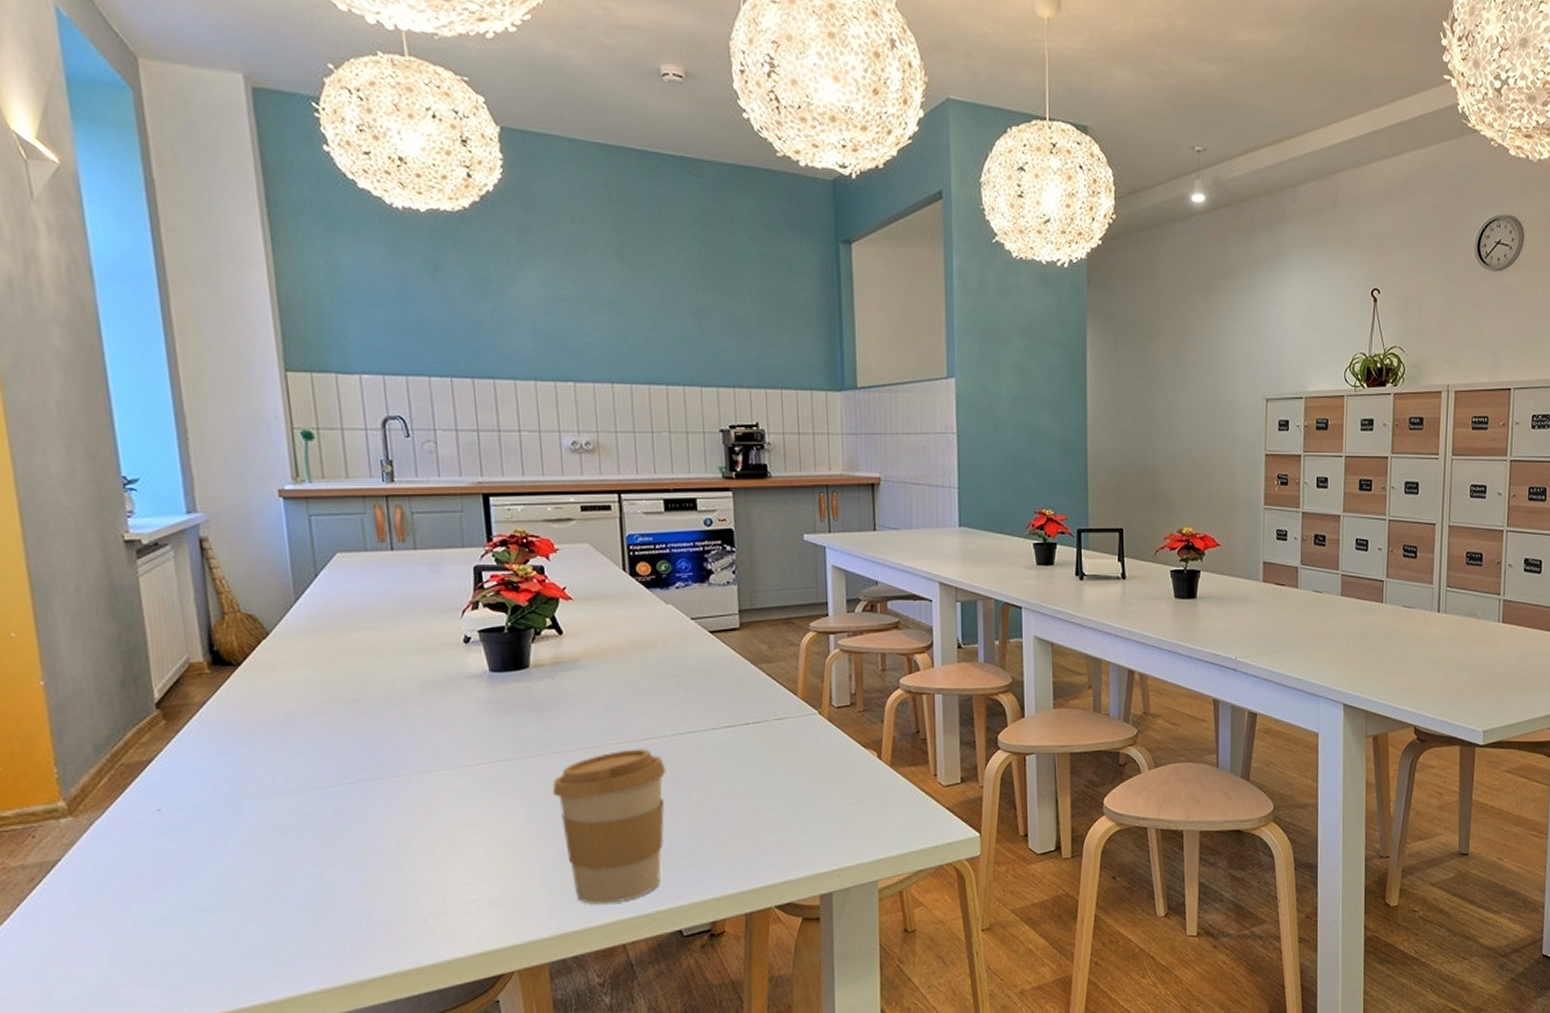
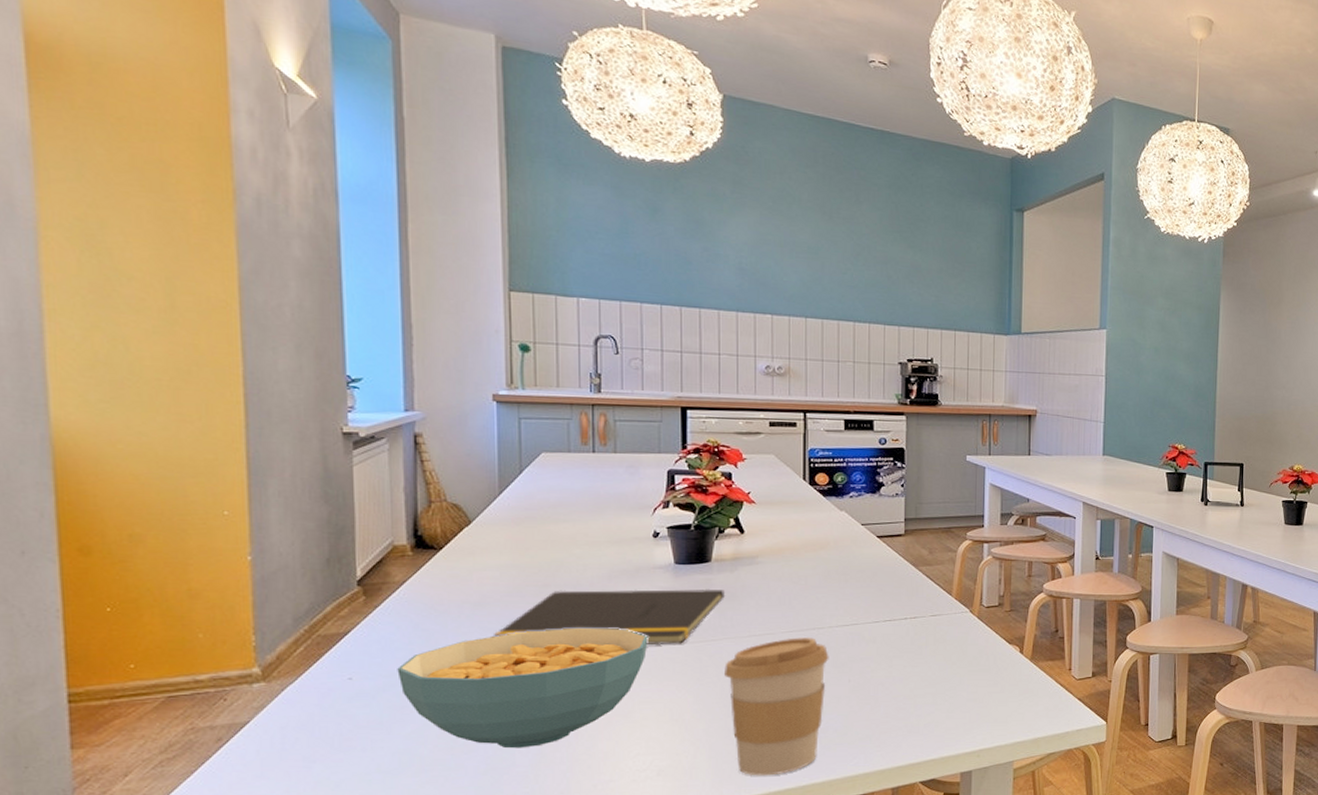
cereal bowl: none [206,745,468,881] -> present [397,627,648,749]
notepad: none [301,698,548,763] -> present [491,588,726,646]

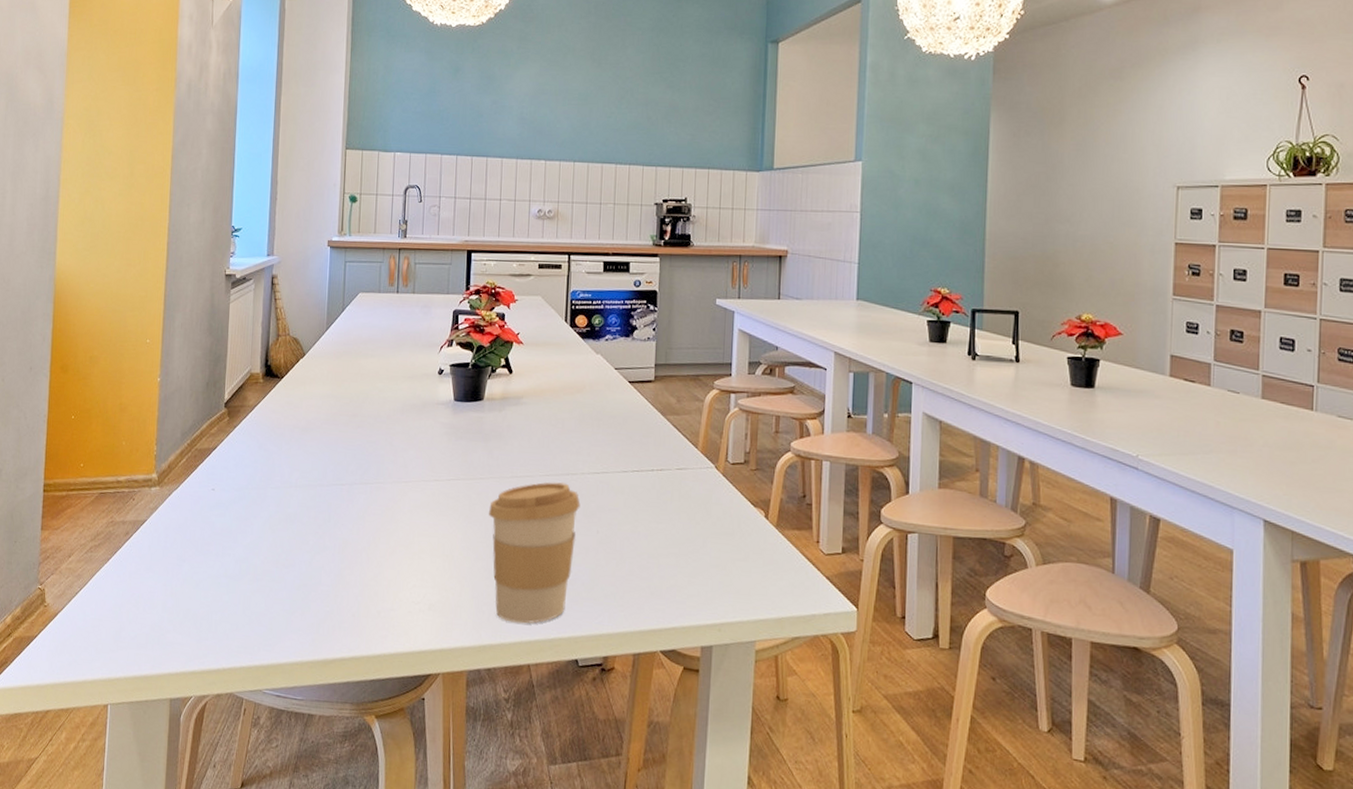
cereal bowl: present [397,627,648,749] -> none [245,456,429,568]
notepad: present [491,588,726,646] -> none [311,420,494,480]

